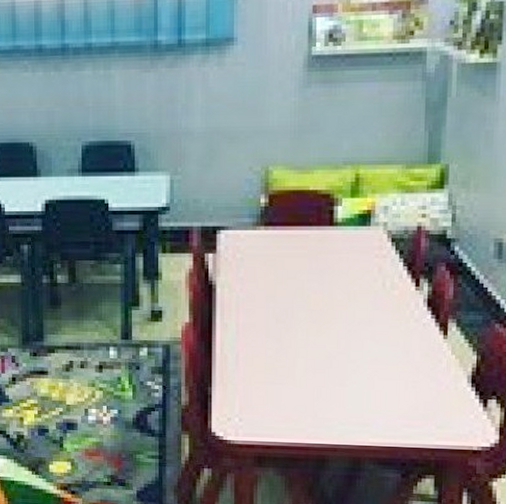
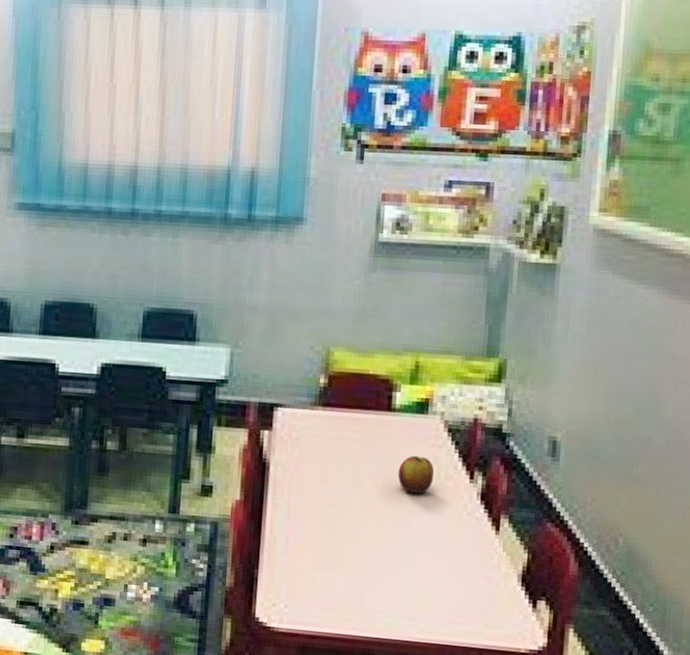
apple: none [343,267,380,304] -> present [397,455,435,494]

